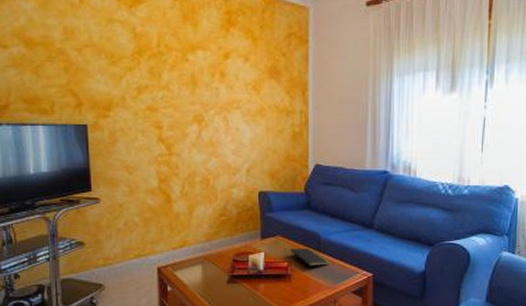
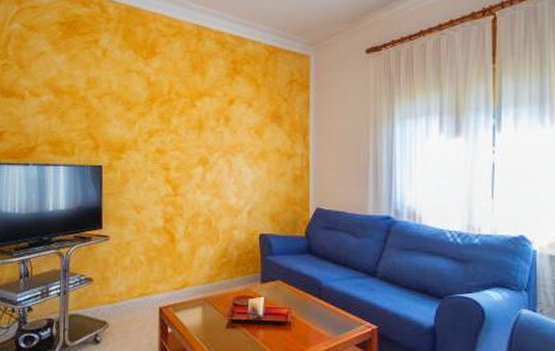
notepad: present [290,248,332,270] -> none [290,294,333,318]

